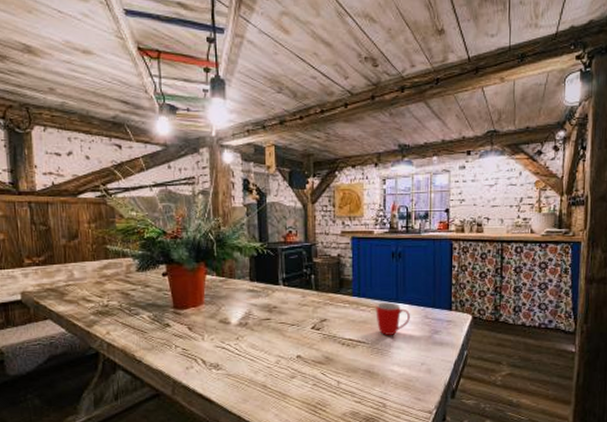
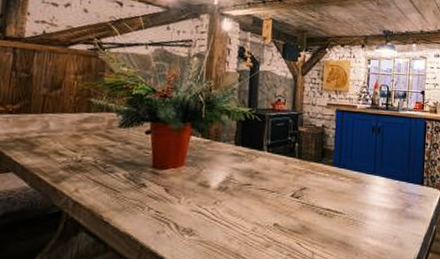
mug: present [376,302,410,335] -> none [354,174,386,207]

